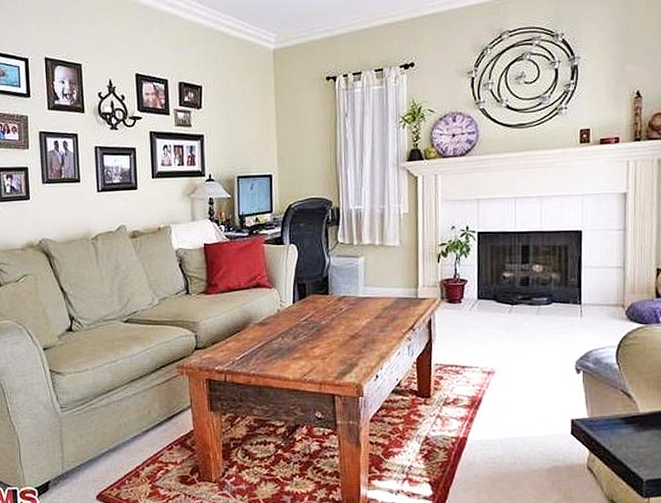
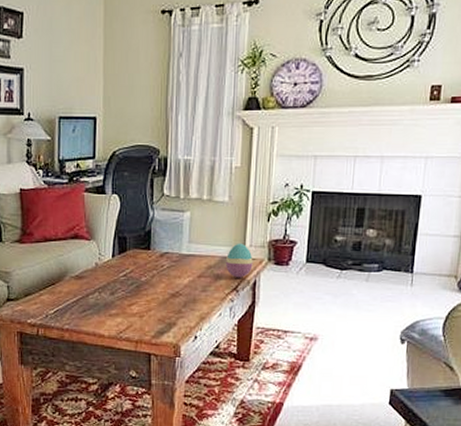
decorative egg: none [401,284,427,317] -> present [226,243,253,278]

